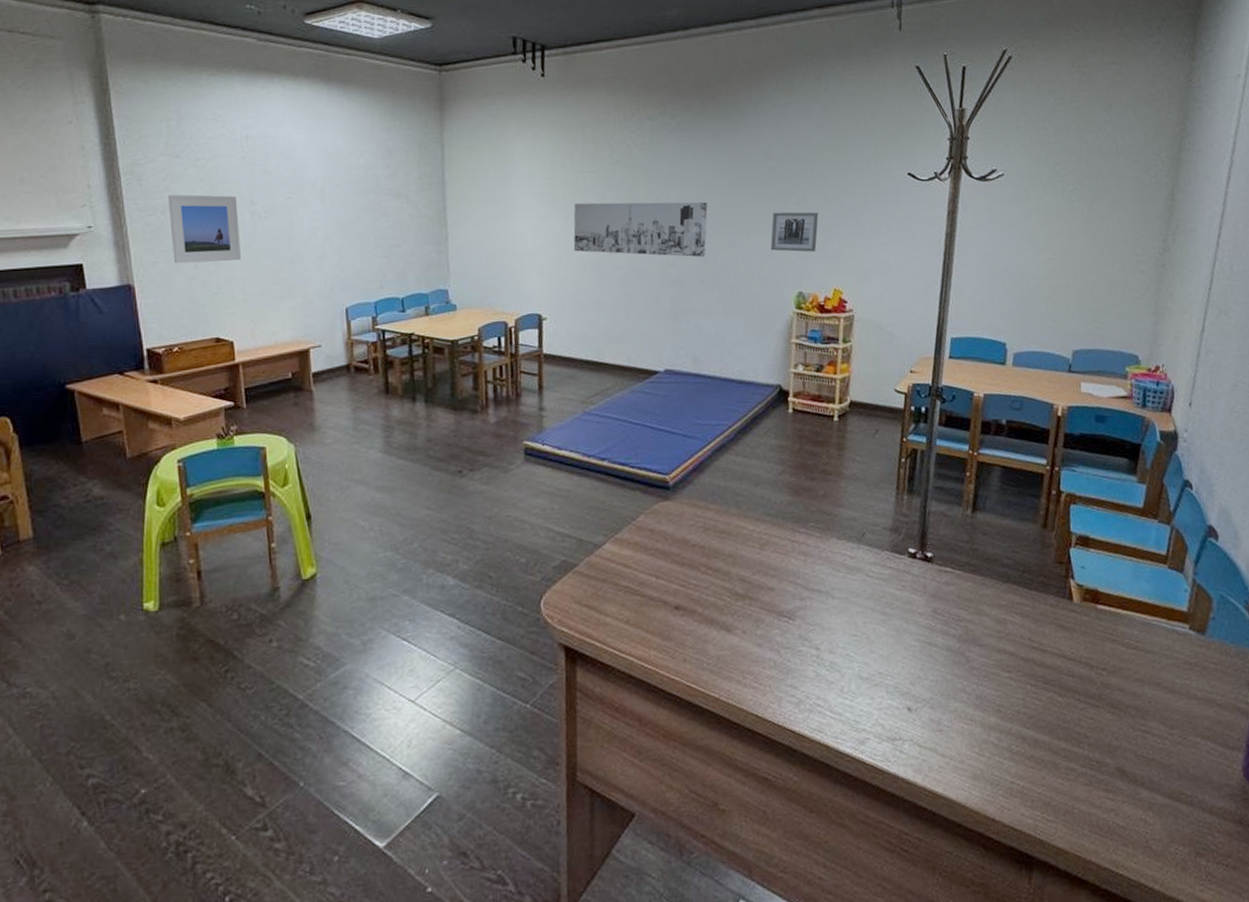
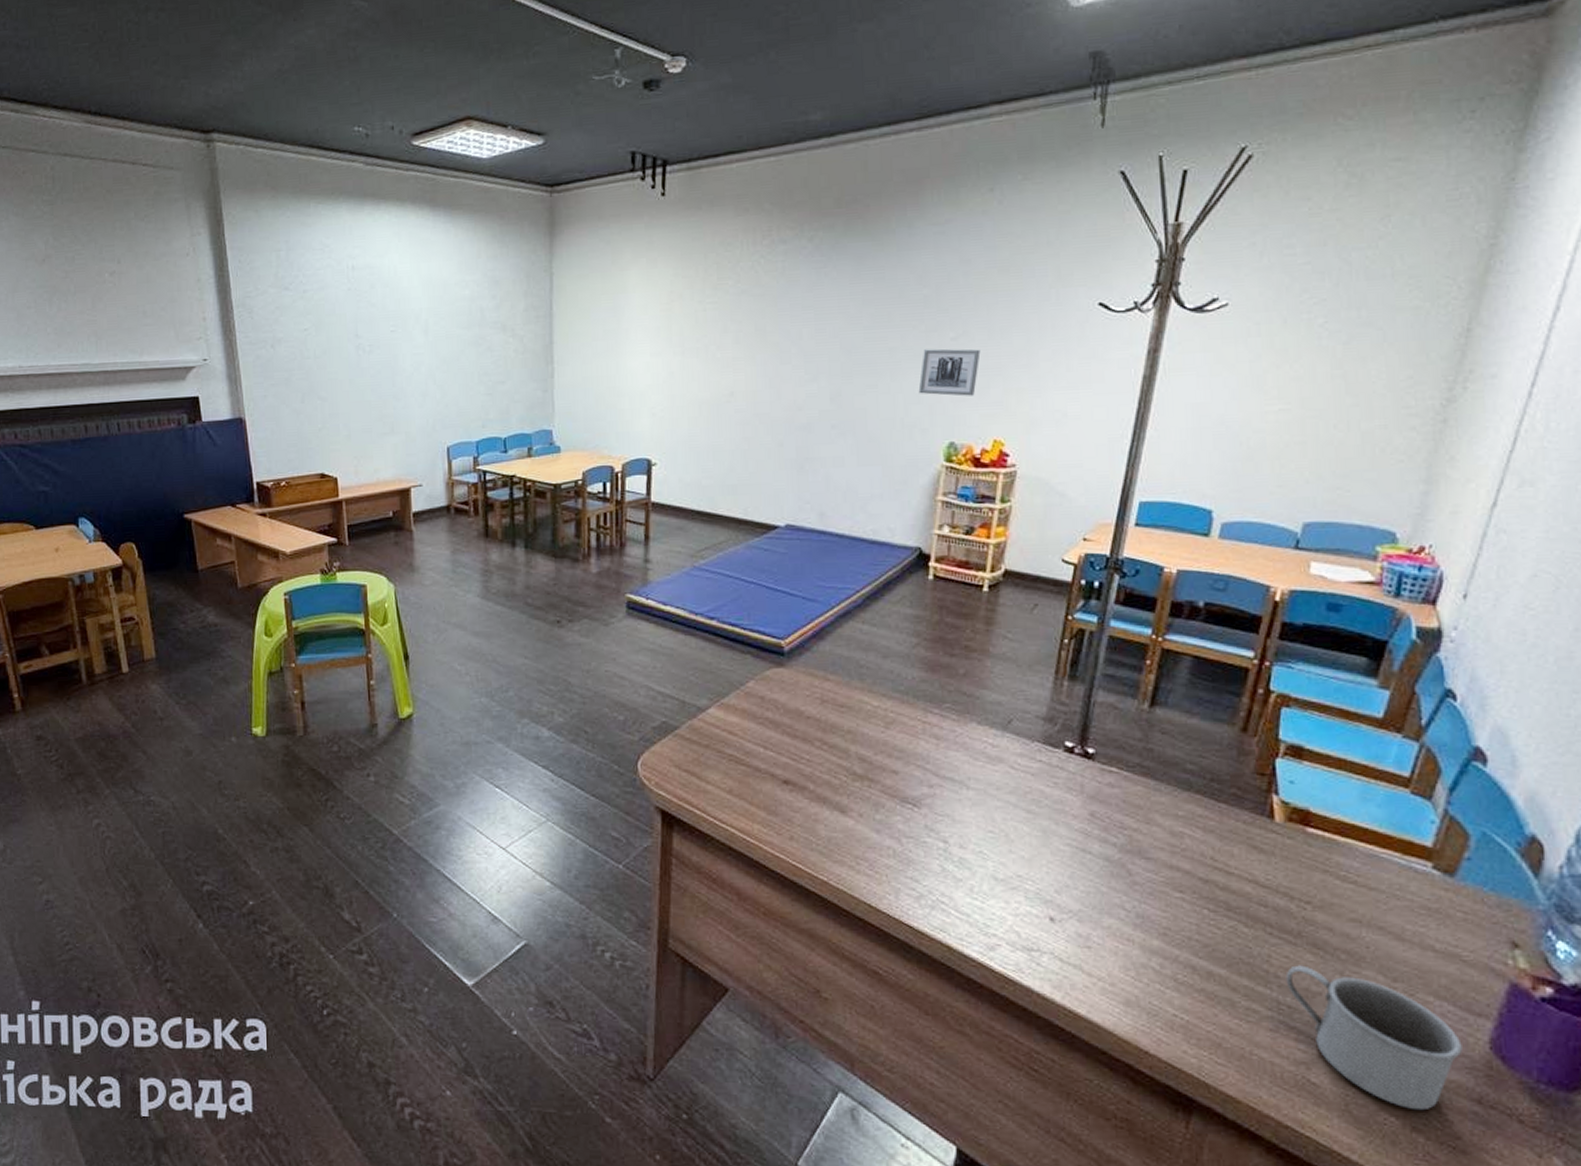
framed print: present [167,194,241,264] -> none [276,327,345,398]
wall art: present [573,202,708,258] -> none [689,337,846,400]
mug: none [1093,724,1225,838] -> present [1285,965,1462,1111]

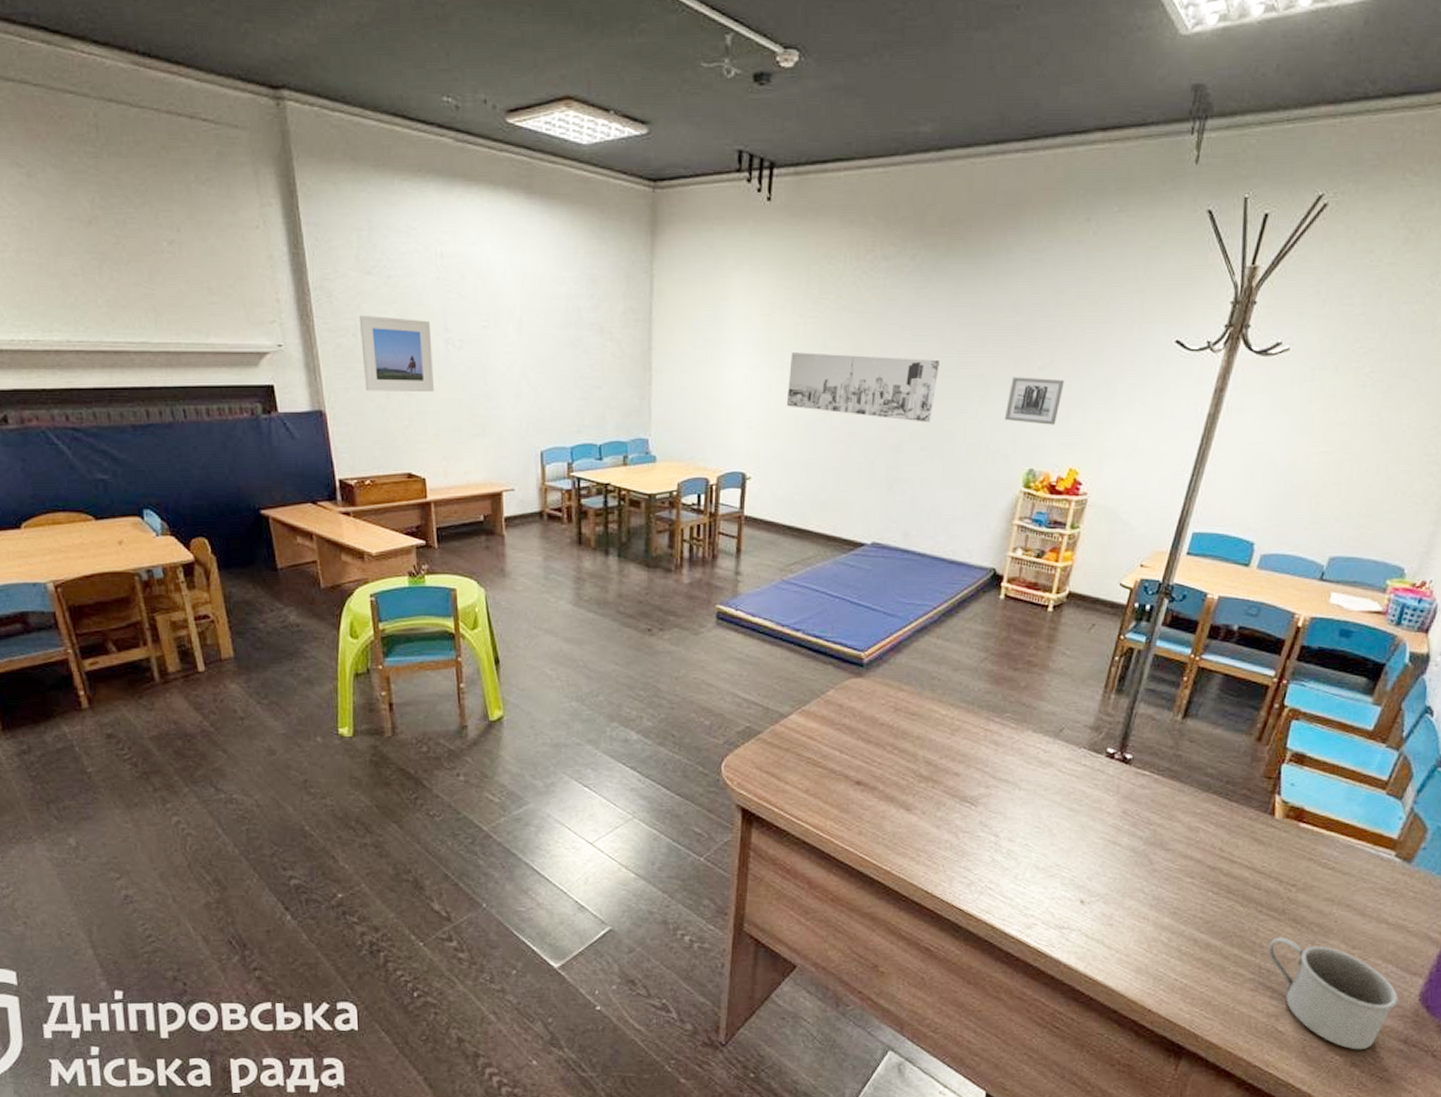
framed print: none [276,327,345,398] -> present [358,314,434,393]
wall art: none [689,337,846,400] -> present [786,352,939,423]

